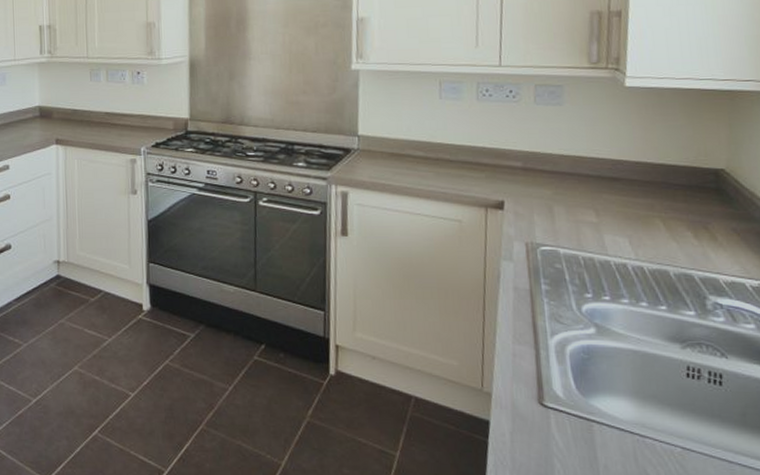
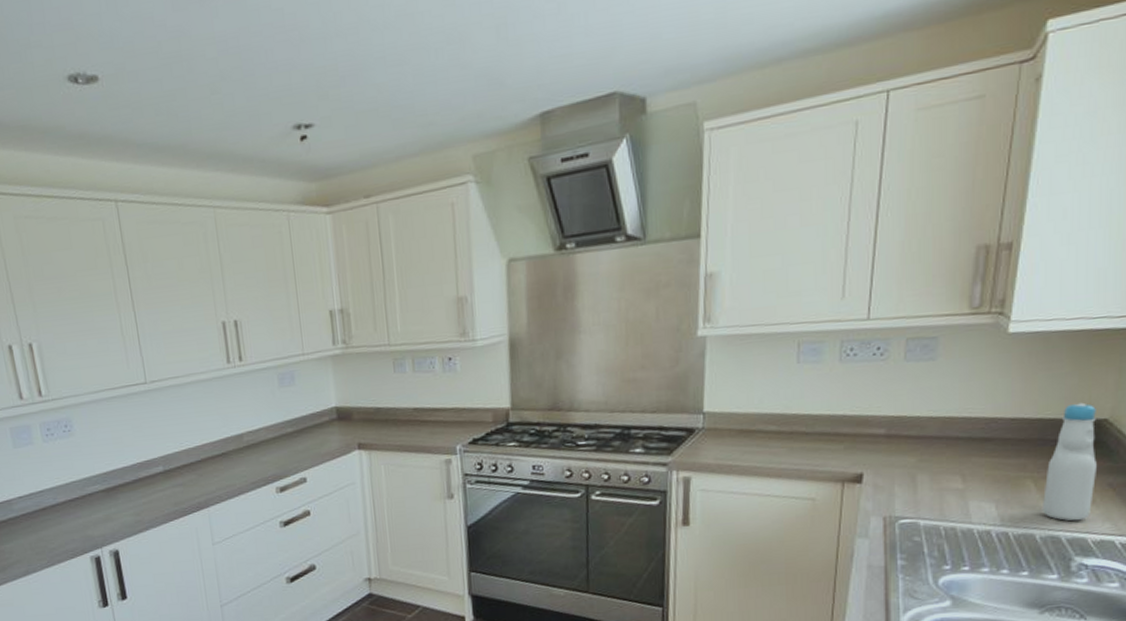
bottle: none [672,152,720,261] -> present [1041,402,1097,521]

